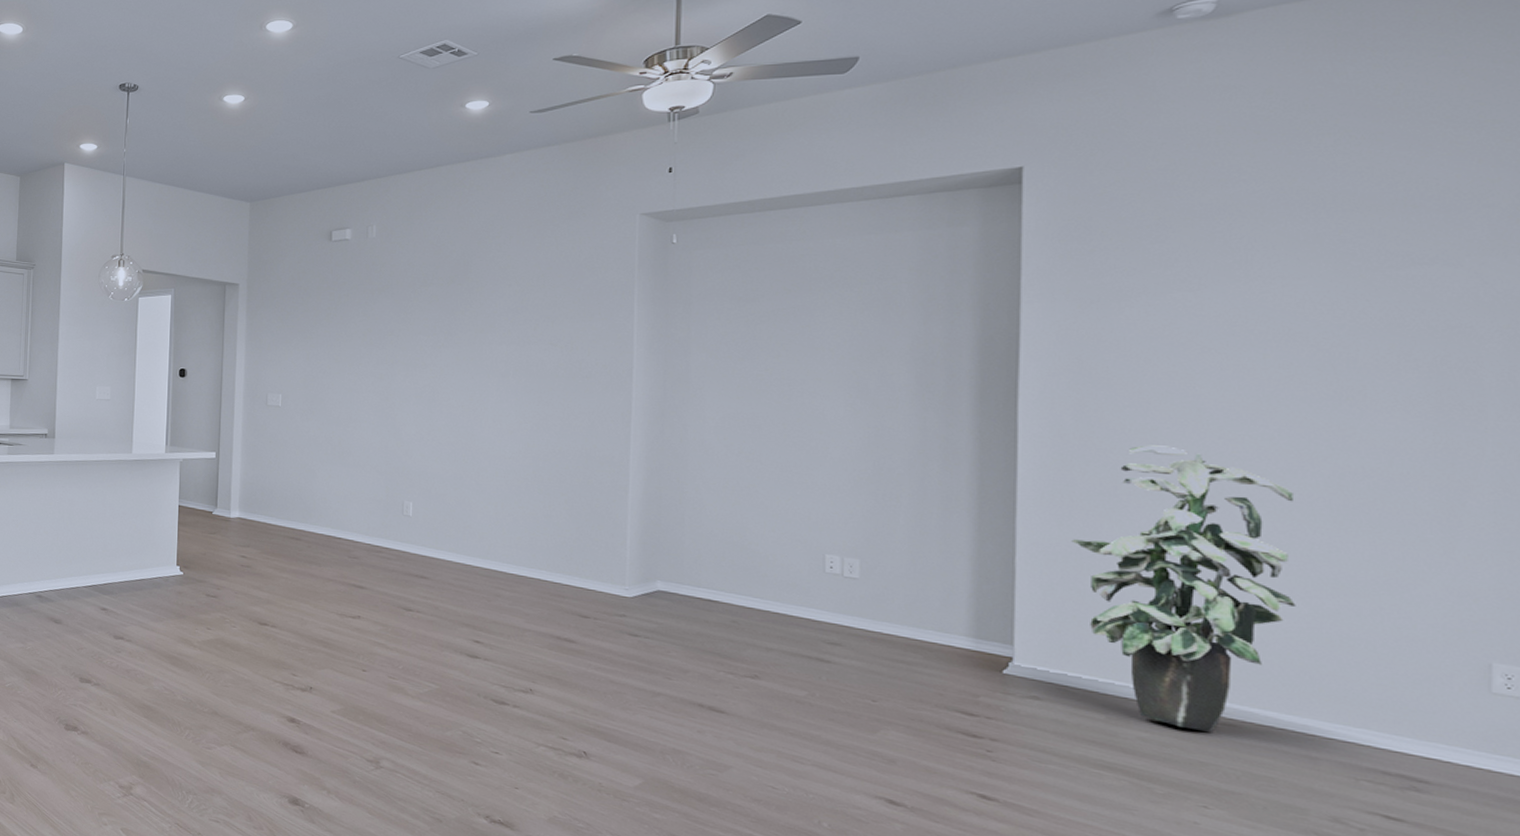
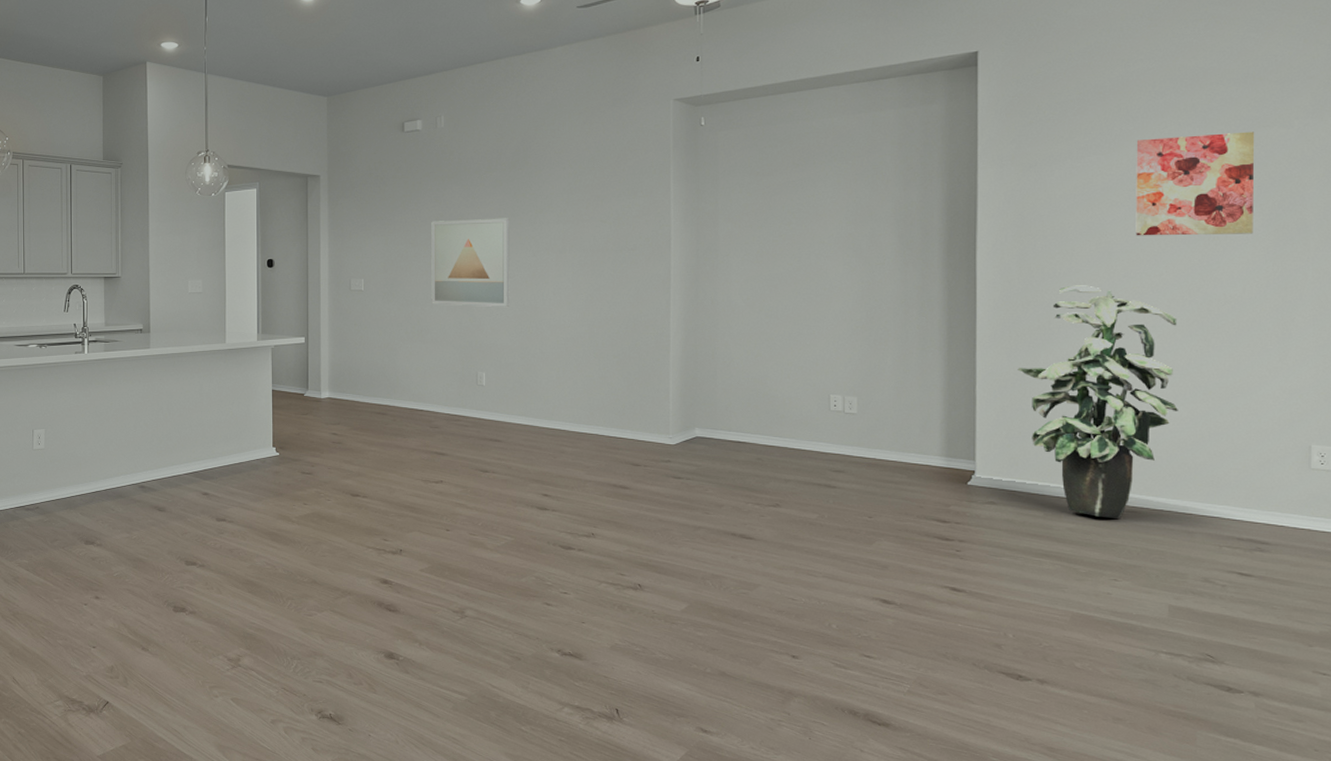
wall art: none [355,336,446,433] -> present [431,218,510,308]
wall art: none [1236,270,1405,395] -> present [1136,131,1254,236]

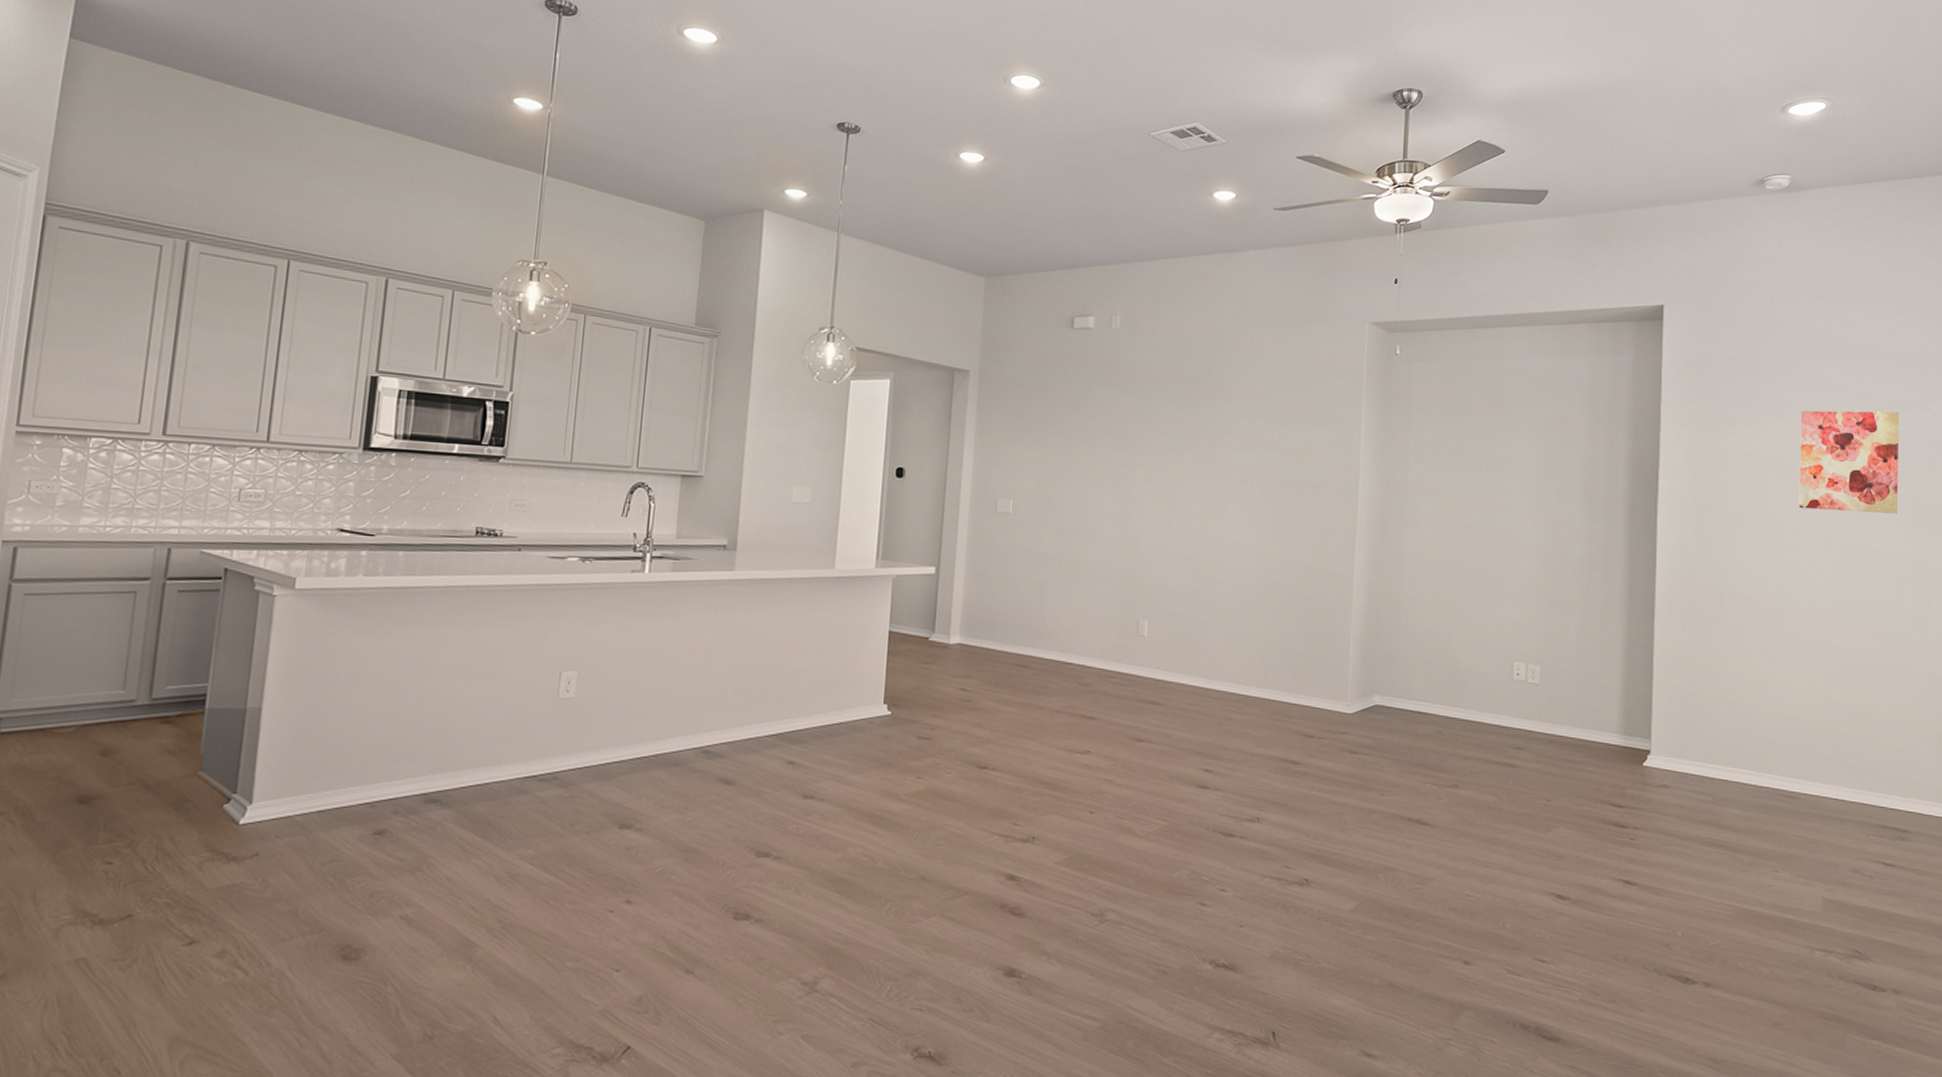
wall art: present [431,218,510,308] -> none [1091,436,1187,545]
indoor plant: present [1017,285,1178,519] -> none [1692,555,1834,804]

